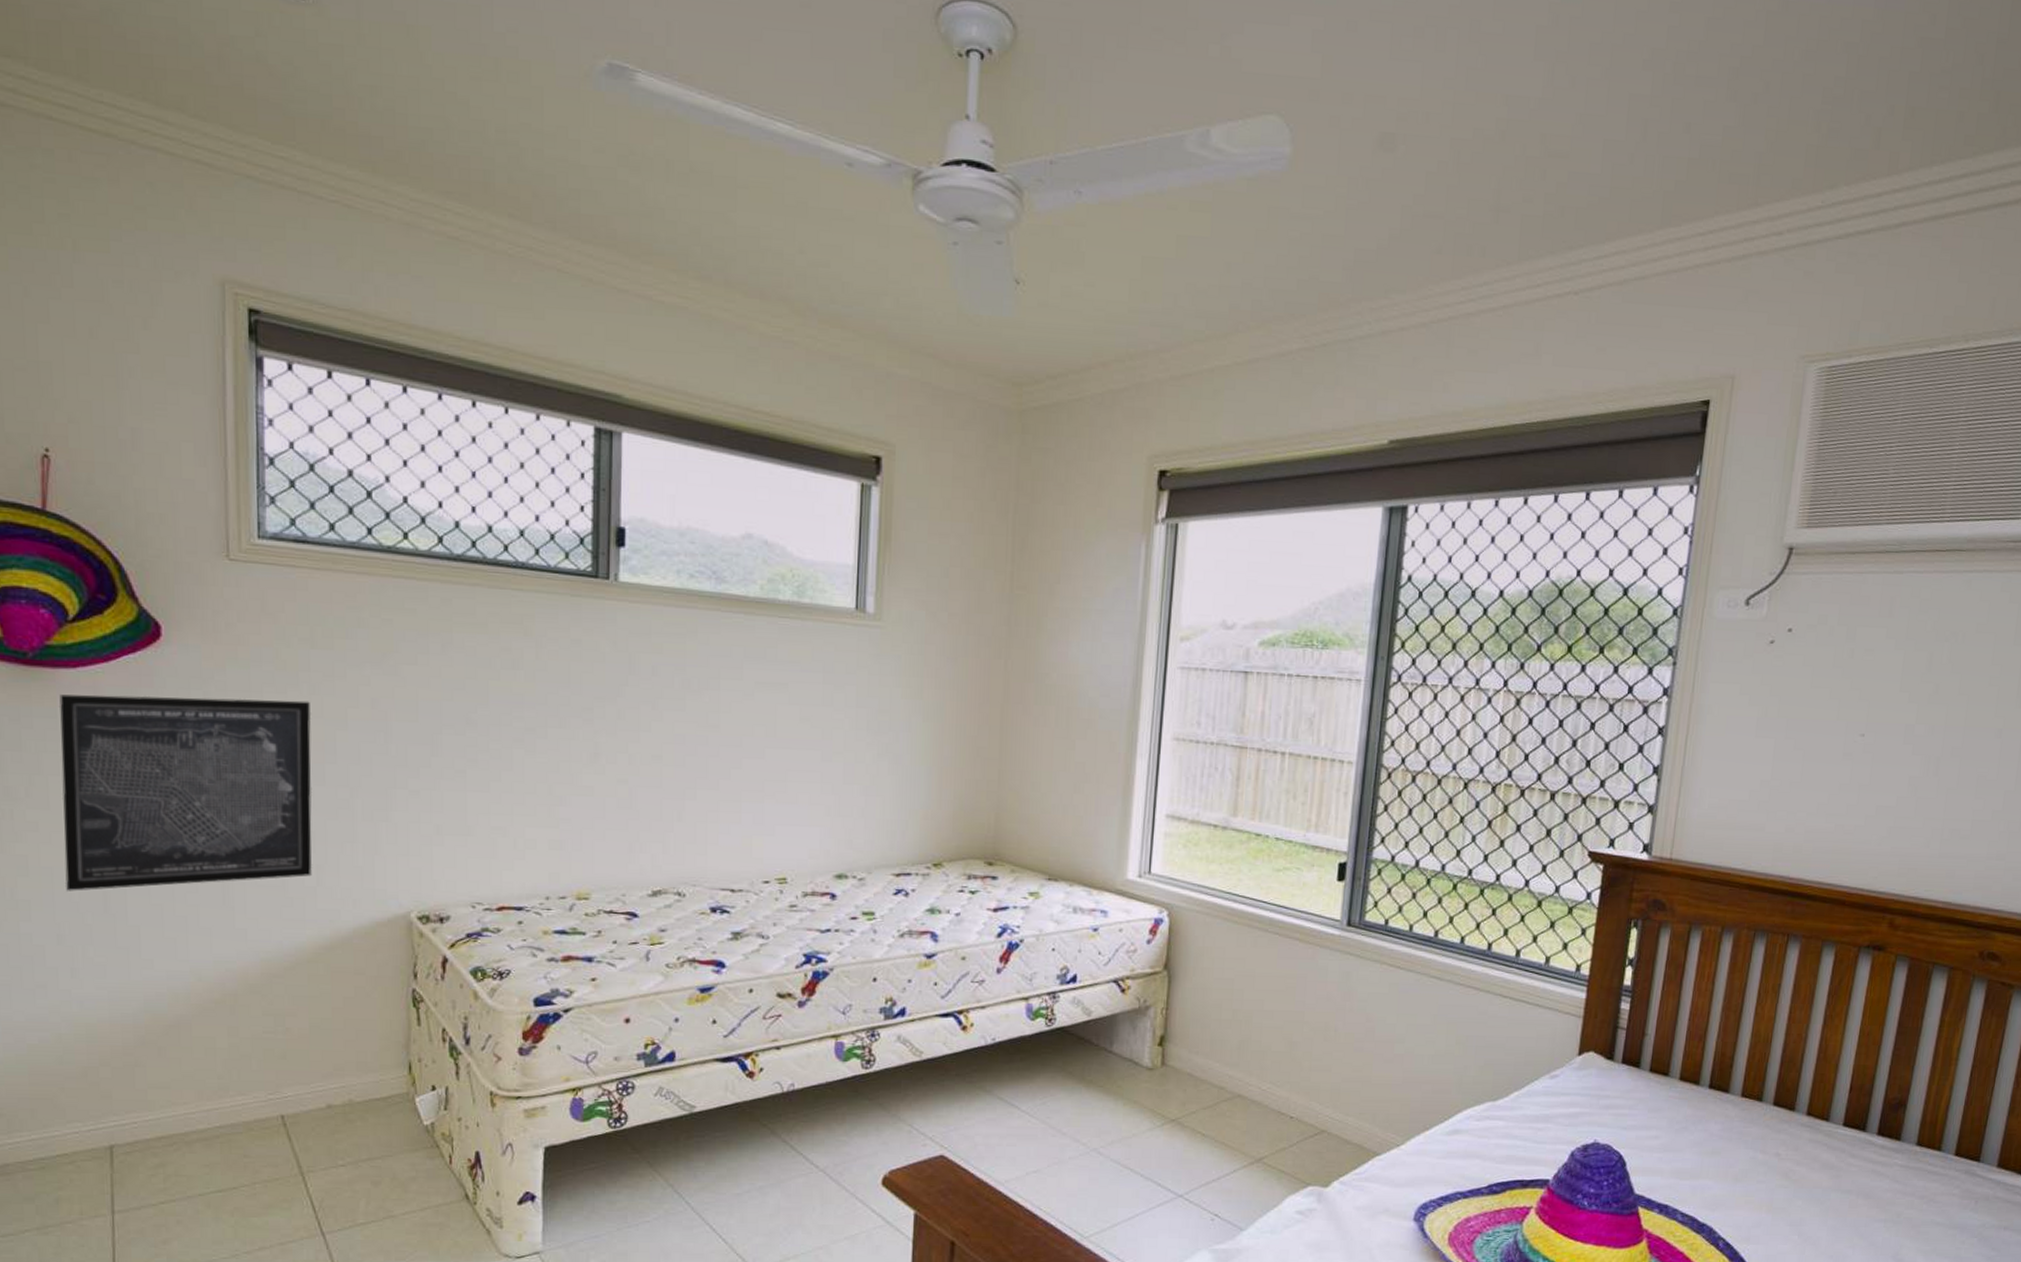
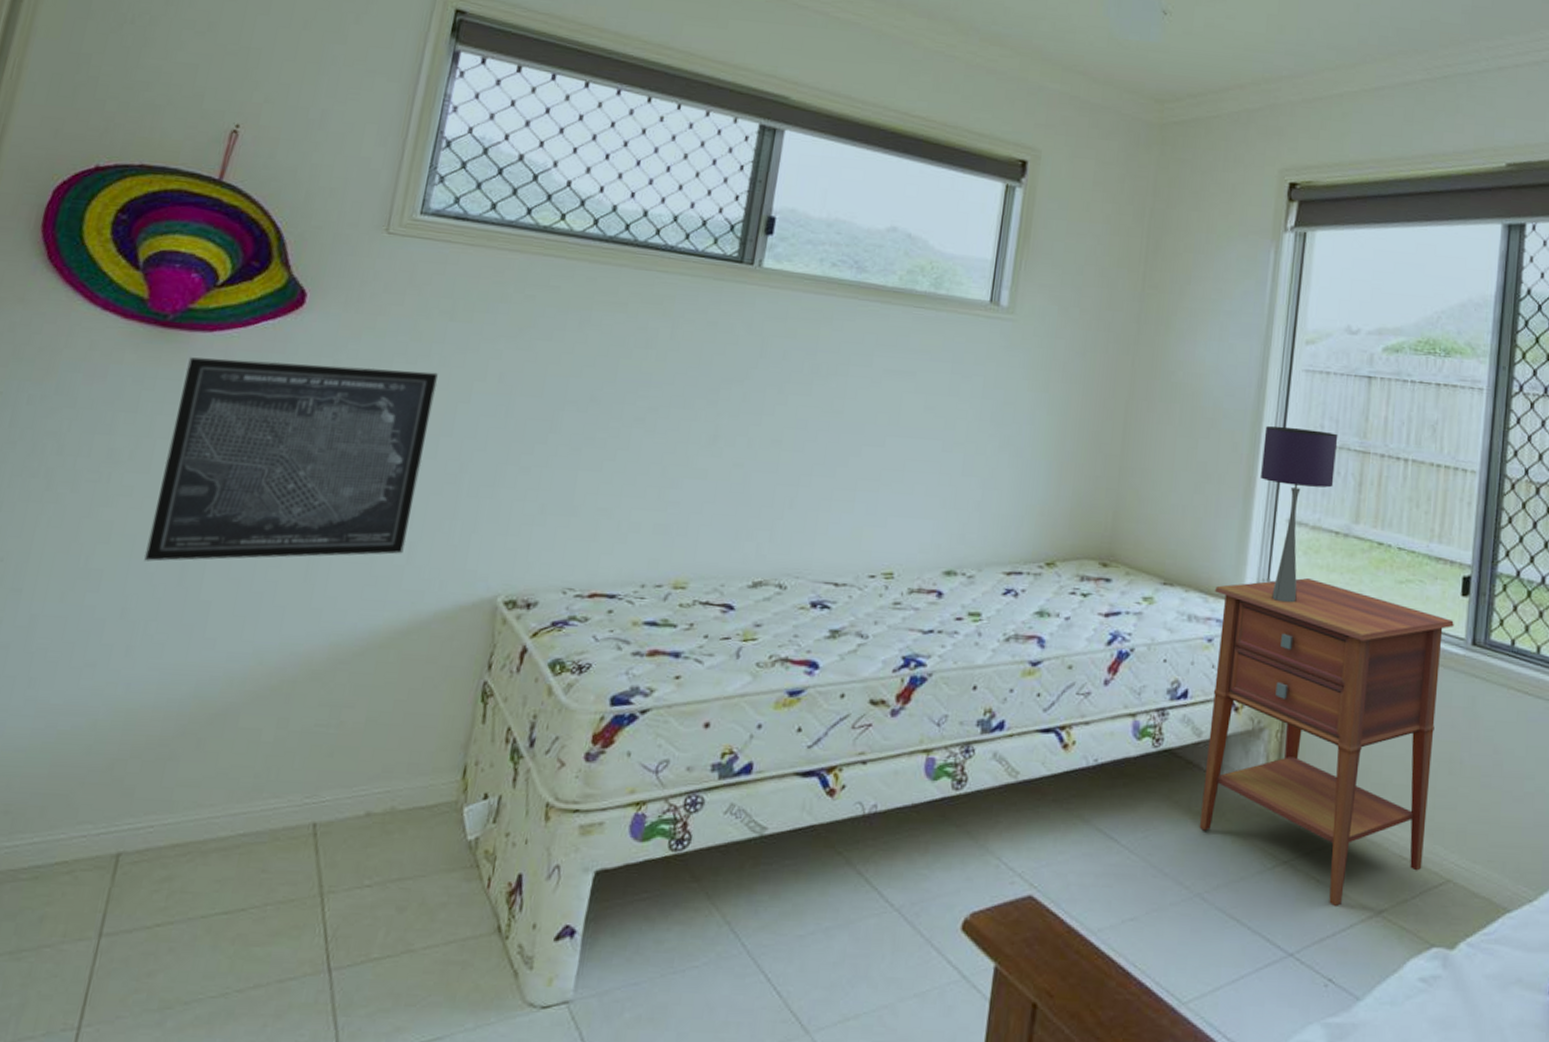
nightstand: none [1092,870,1330,1155] -> present [1199,578,1454,906]
table lamp: none [1138,724,1215,893] -> present [1259,425,1338,603]

